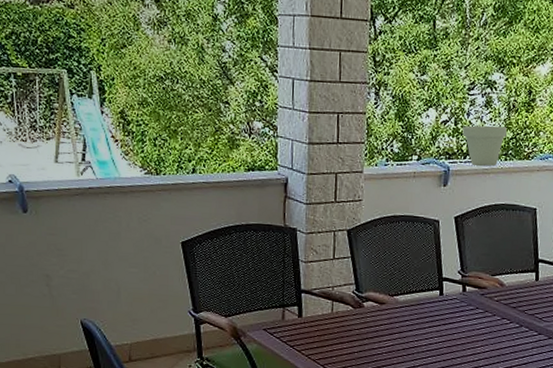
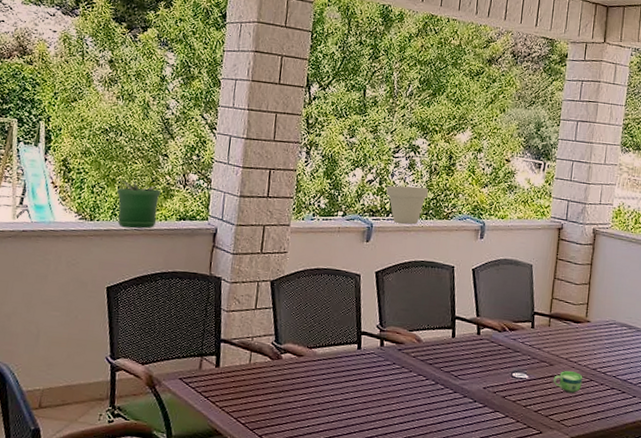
planter: none [180,130,230,182] -> present [117,179,165,229]

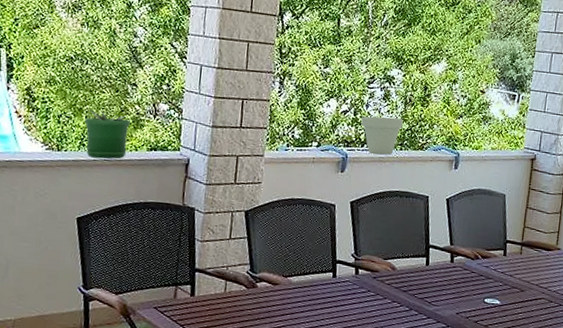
cup: present [553,371,583,394] -> none [524,296,553,318]

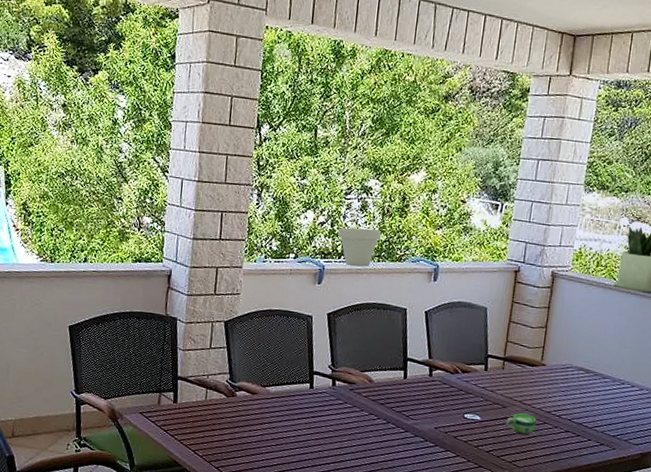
planter: present [84,109,134,160] -> none [75,222,120,271]
cup: none [524,296,553,318] -> present [506,413,537,436]

